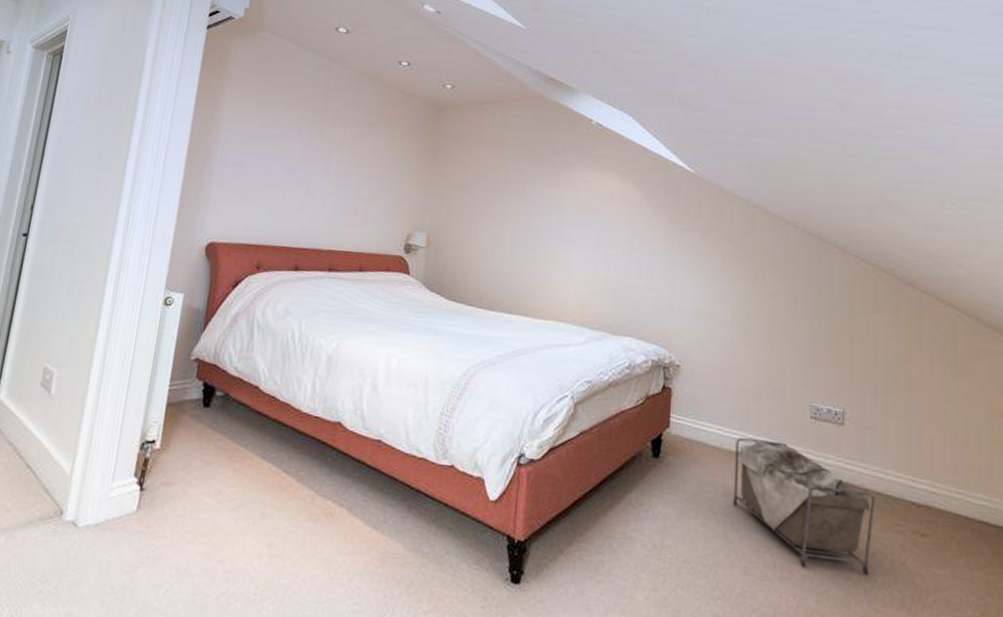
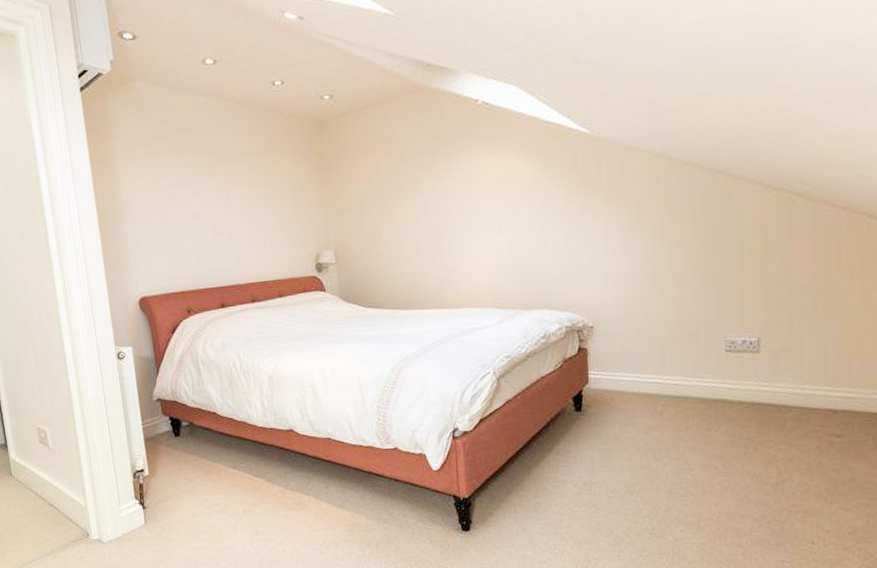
laundry basket: present [732,437,876,575] -> none [653,378,793,481]

